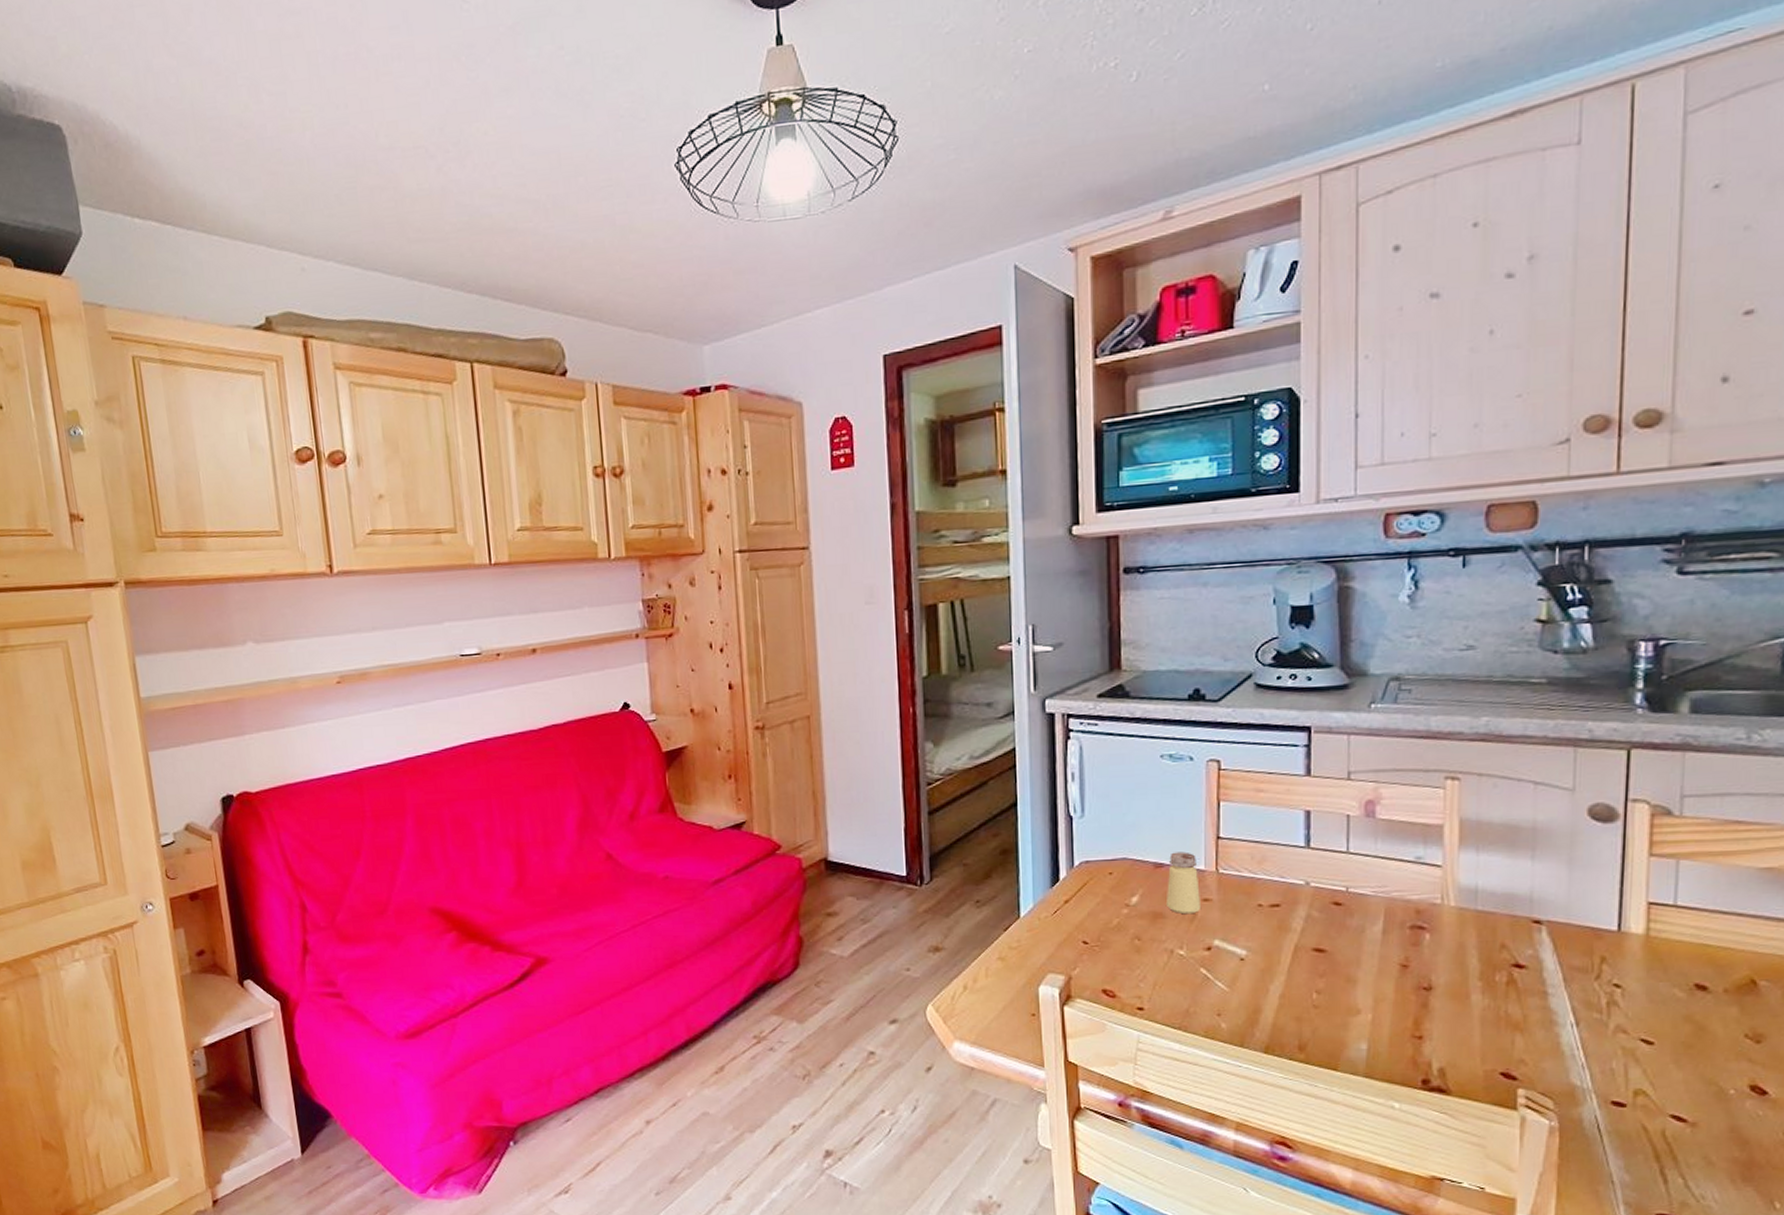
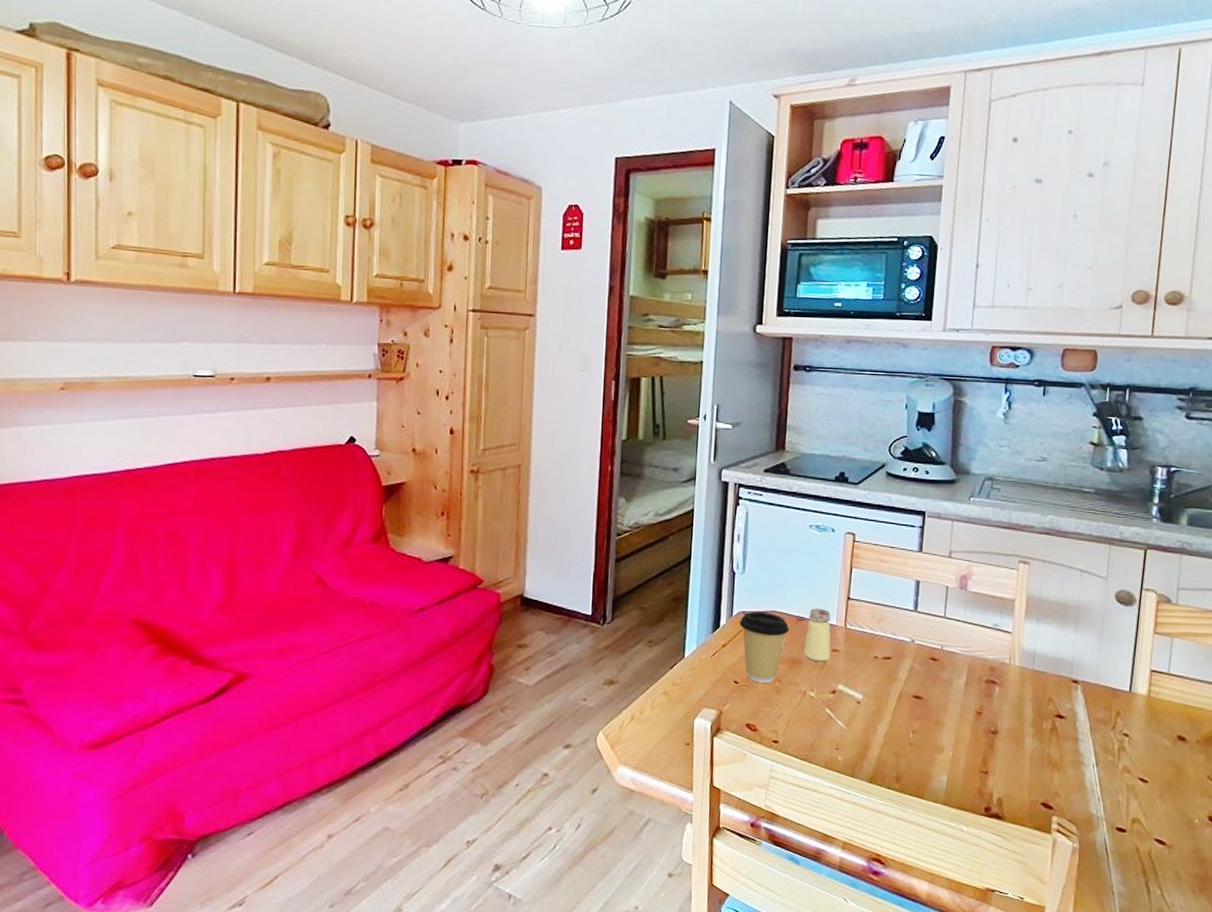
coffee cup: none [1083,859,1146,942] -> present [739,611,790,683]

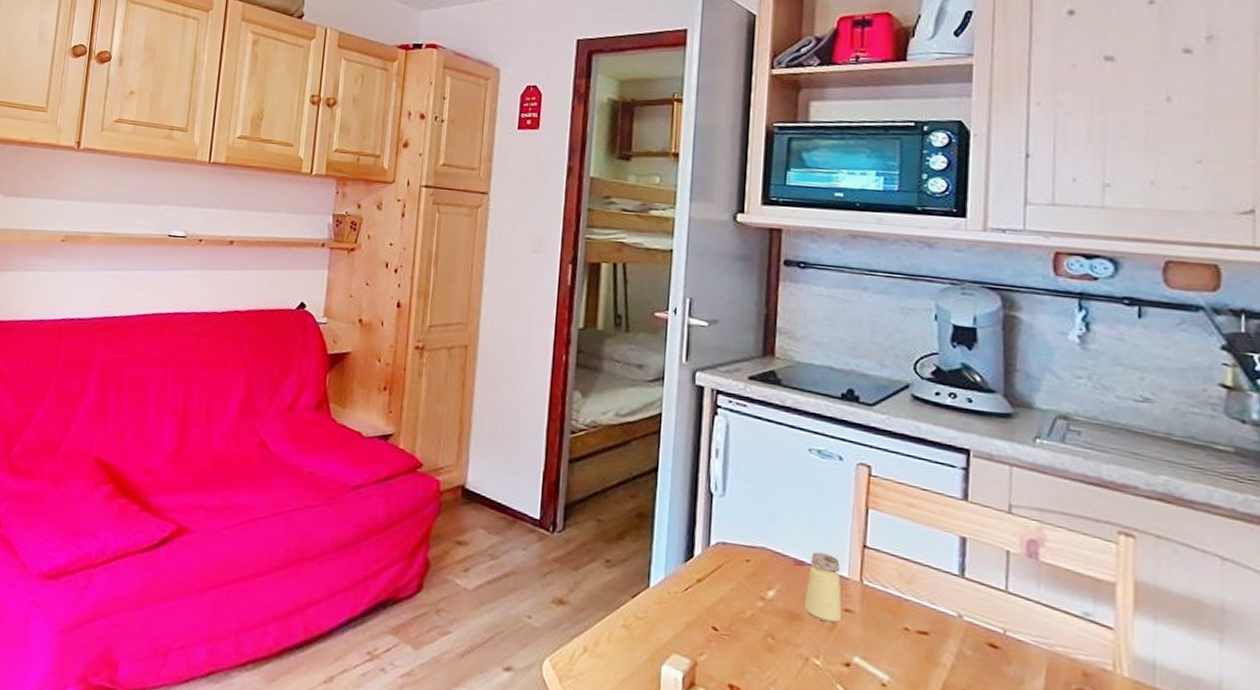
coffee cup: present [739,611,790,683] -> none [719,544,785,637]

